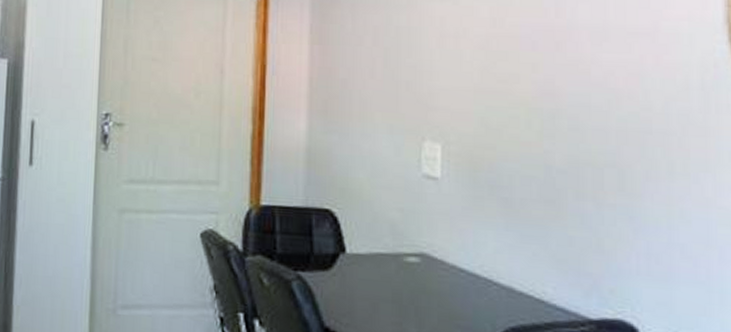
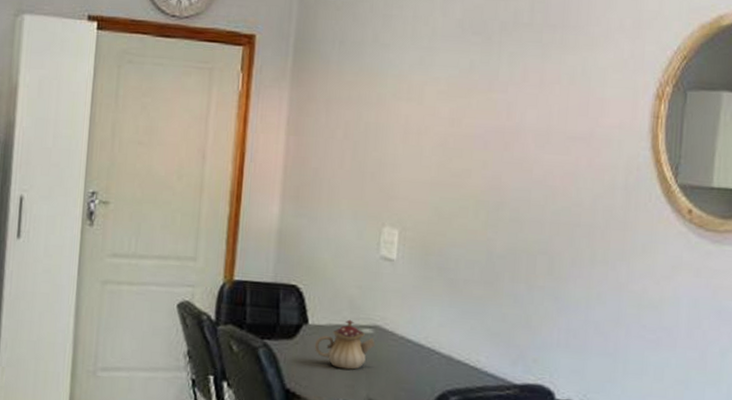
teapot: none [354,247,423,305] -> present [314,319,375,370]

